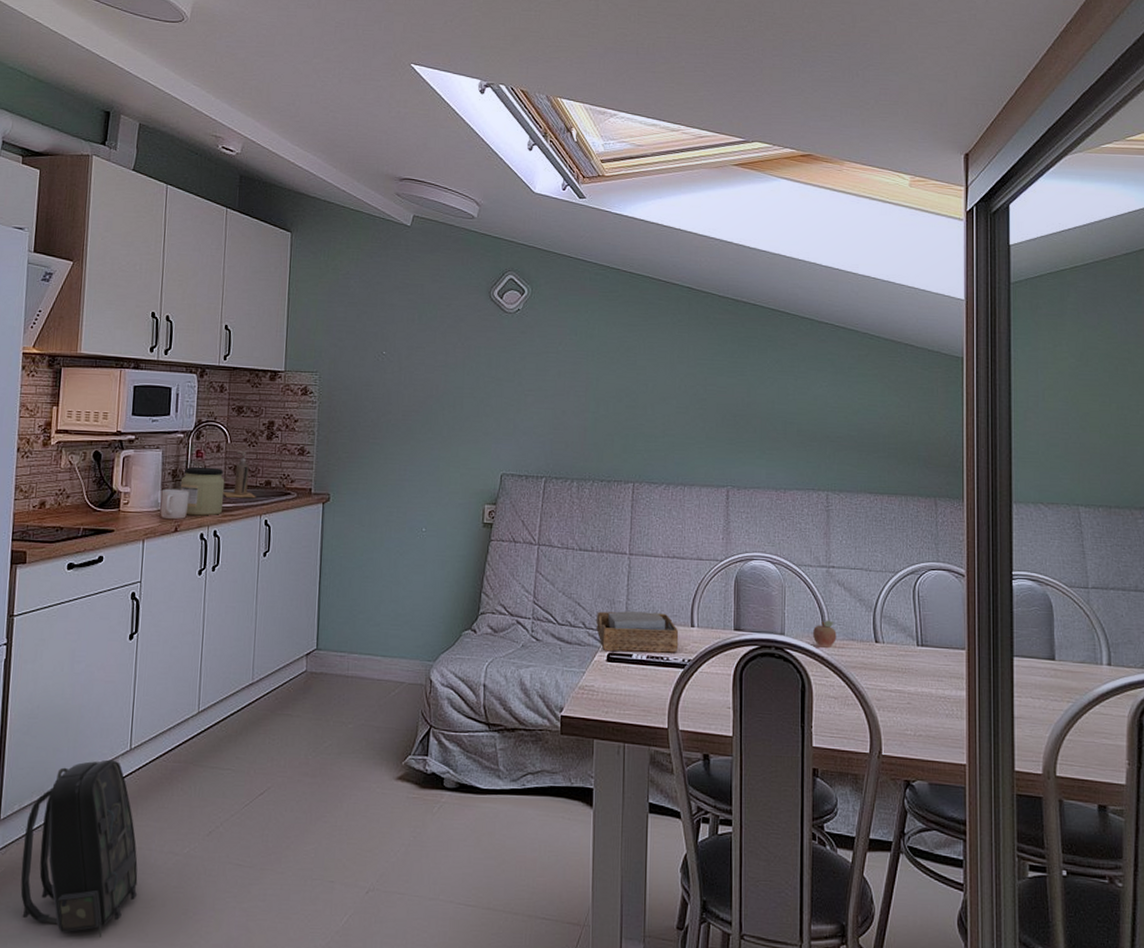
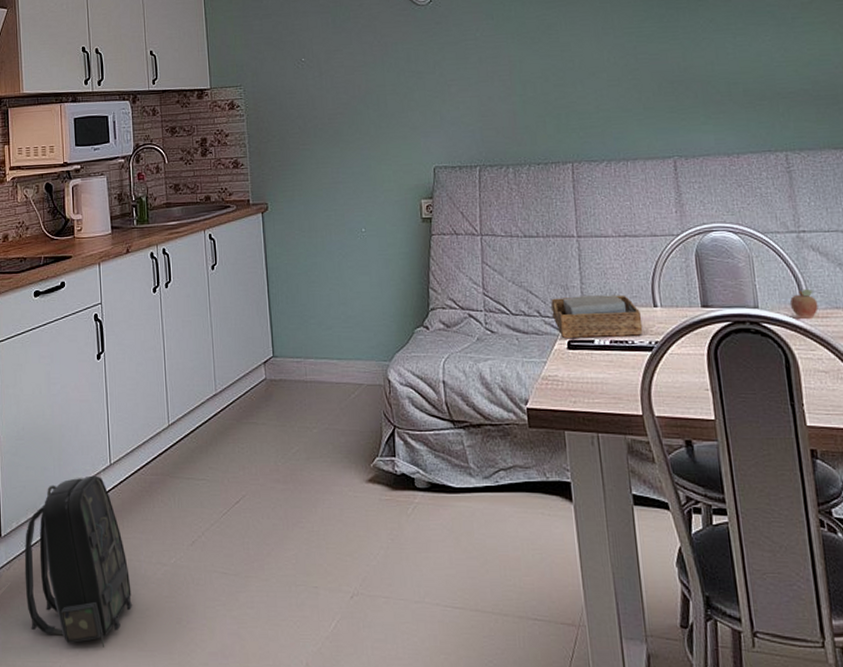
mug: present [160,488,190,520] -> none [110,211,137,242]
jar: present [181,466,225,516] -> none [127,188,169,236]
soap dispenser: present [223,451,256,499] -> none [167,170,198,216]

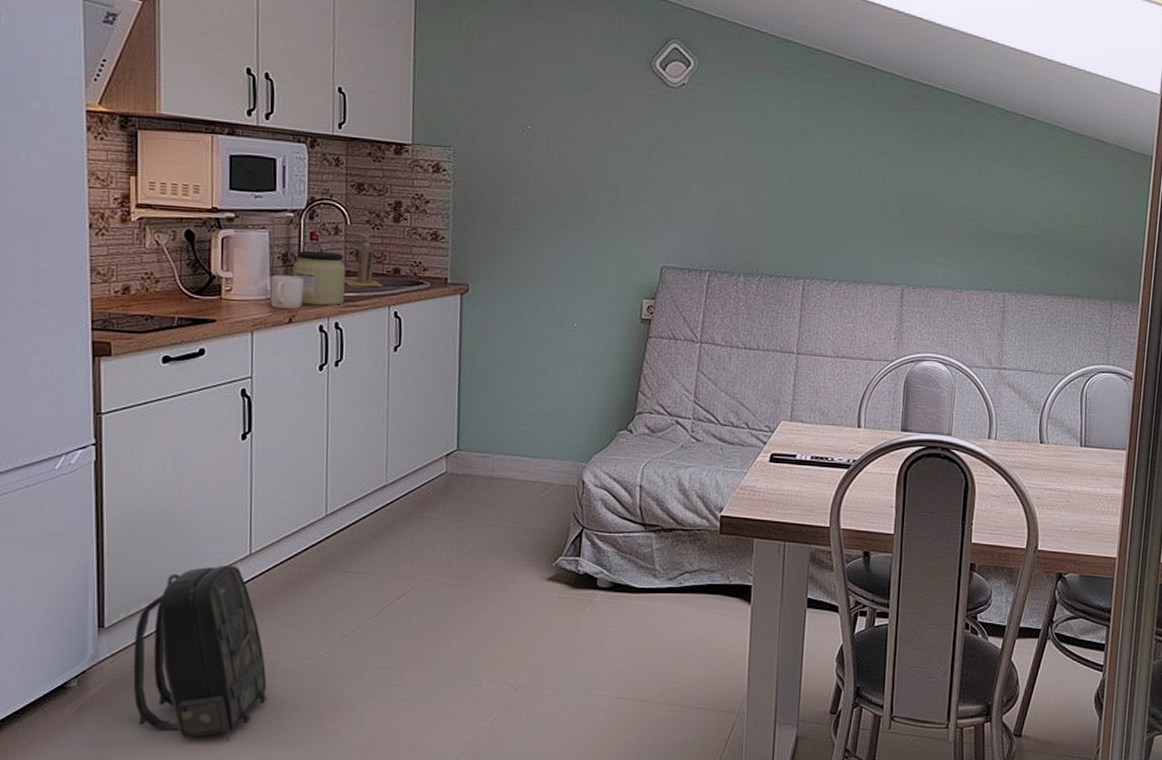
mug: none [110,211,137,242] -> present [270,274,304,310]
jar: none [127,188,169,236] -> present [294,250,346,307]
soap dispenser: none [167,170,198,216] -> present [344,234,383,288]
napkin holder: present [551,294,643,339] -> none [760,411,845,454]
fruit: present [789,288,818,319] -> none [979,421,1003,448]

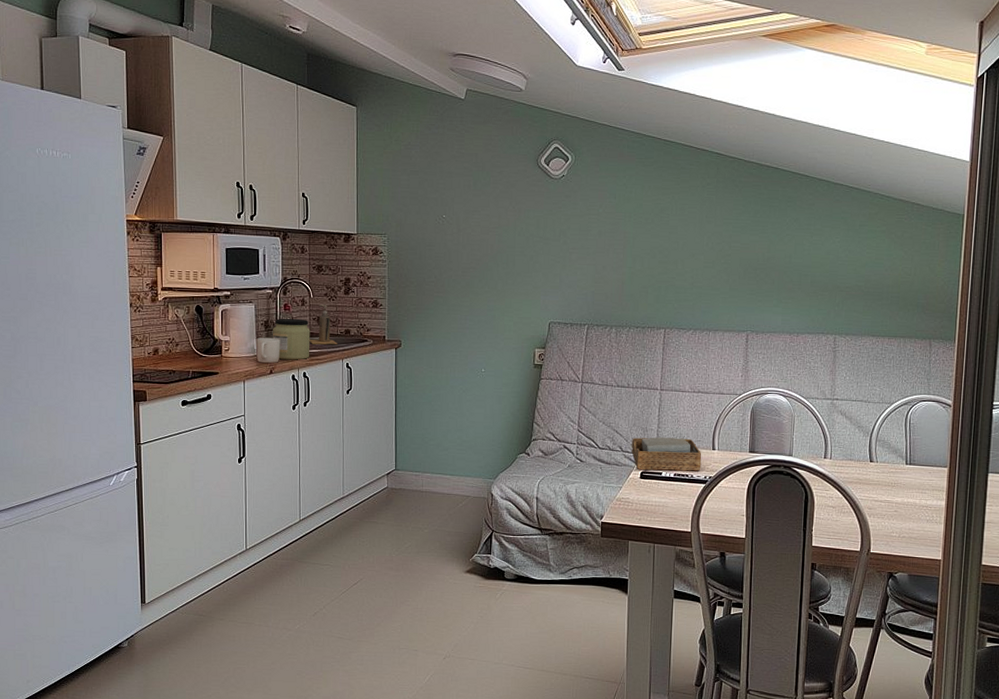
backpack: present [133,565,268,741] -> none [166,557,261,692]
napkin holder: none [760,411,845,454] -> present [631,437,702,471]

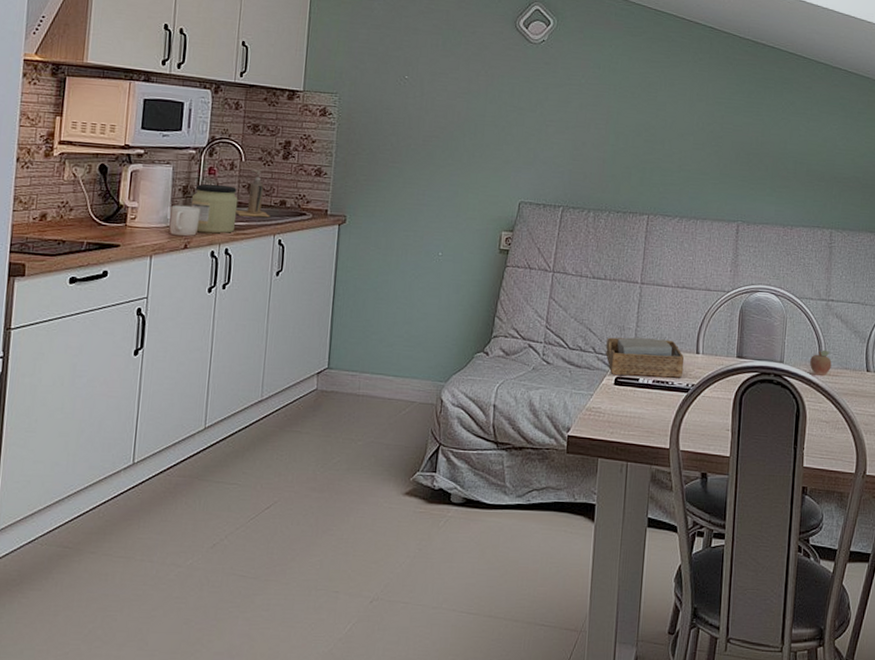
fruit: none [816,443,837,466] -> present [809,349,832,376]

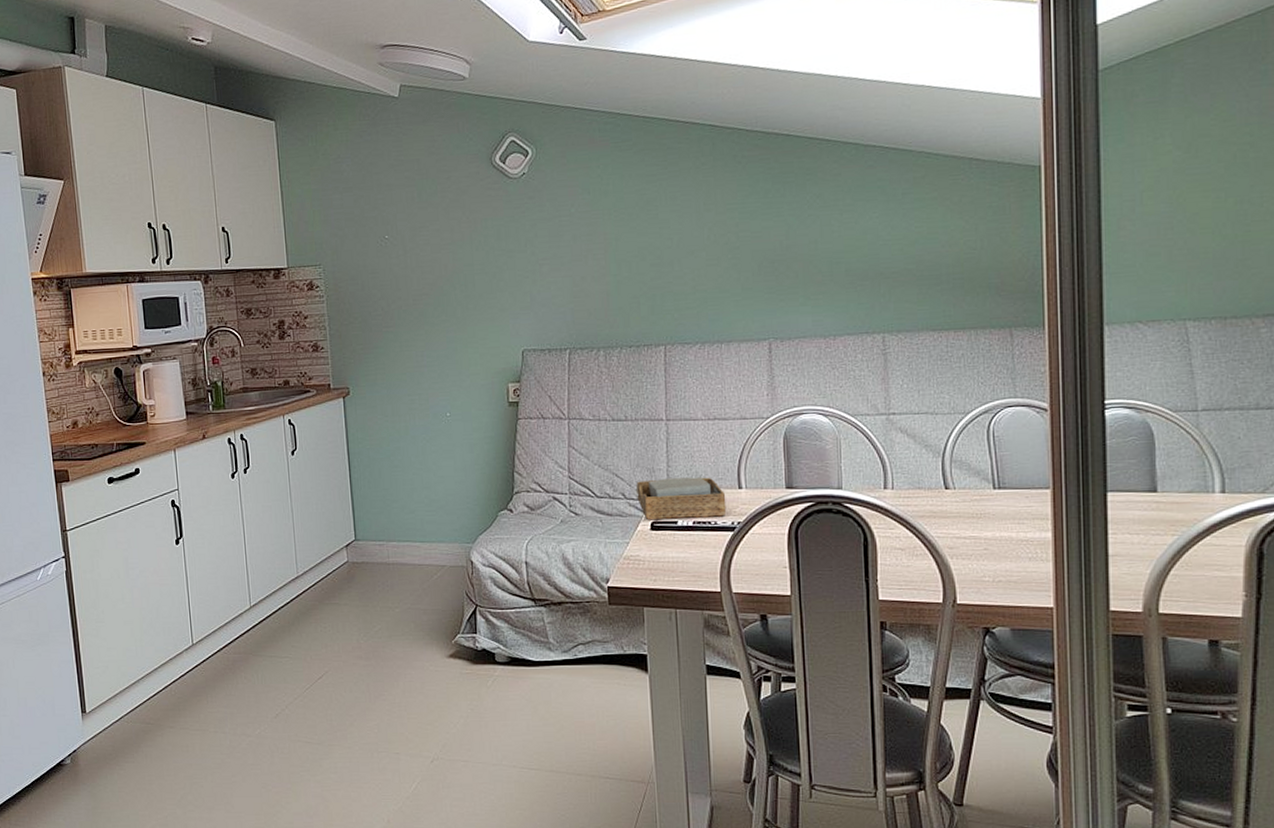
mug: present [169,205,201,237] -> none [184,397,213,428]
jar: present [192,184,238,234] -> none [202,372,246,422]
soap dispenser: present [236,170,270,218] -> none [244,354,277,401]
fruit: present [809,349,832,376] -> none [873,470,901,499]

